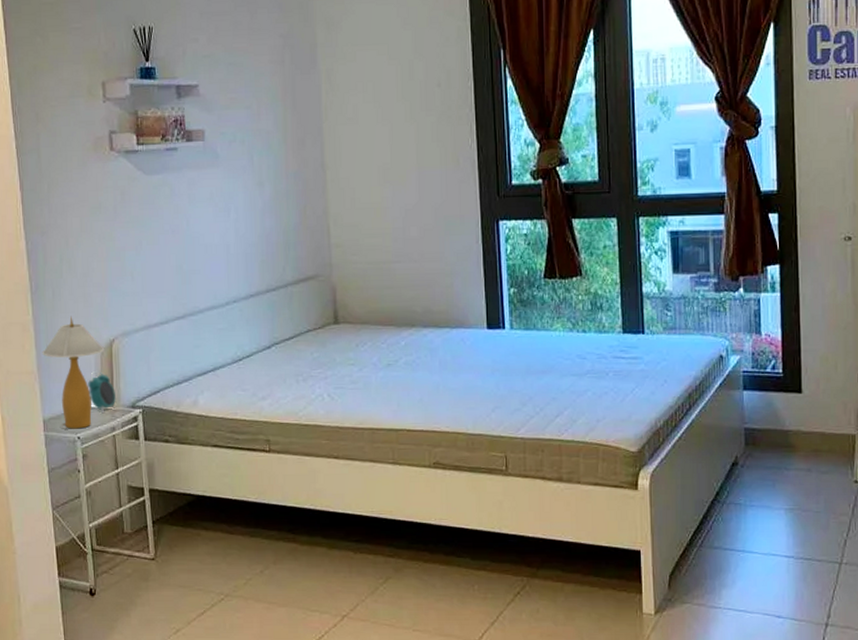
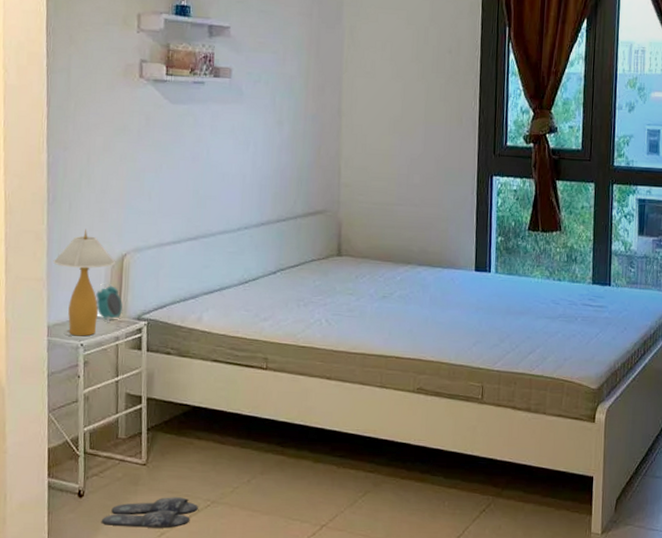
slippers: none [115,592,212,625] -> present [101,497,198,528]

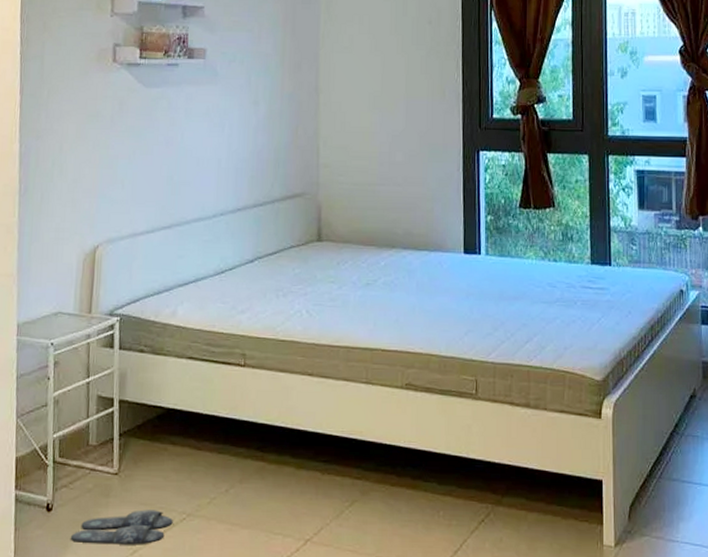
table lamp: present [53,229,116,337] -> none [23,220,88,335]
alarm clock: present [96,282,123,323] -> none [67,276,95,320]

